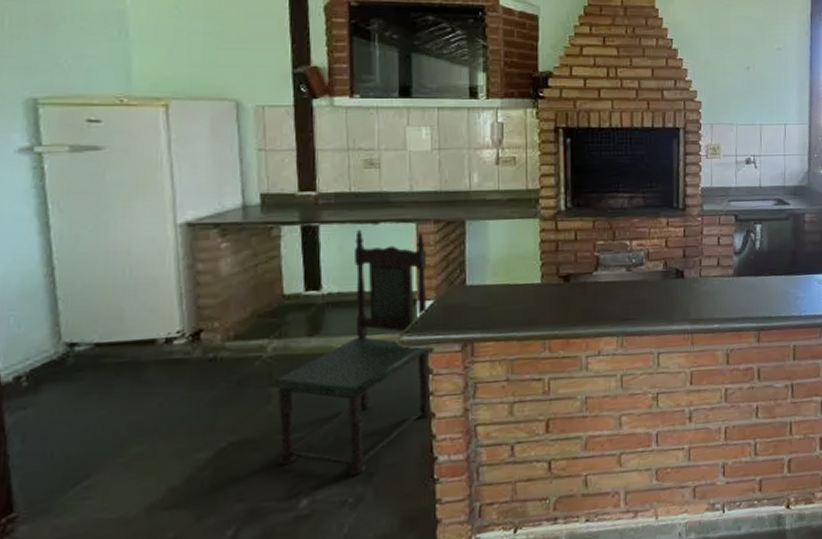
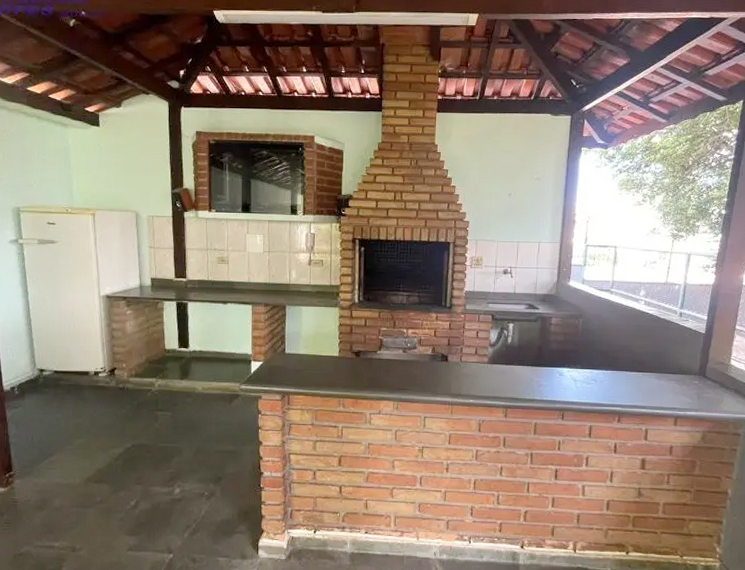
dining chair: present [274,229,431,476] -> none [159,307,260,477]

